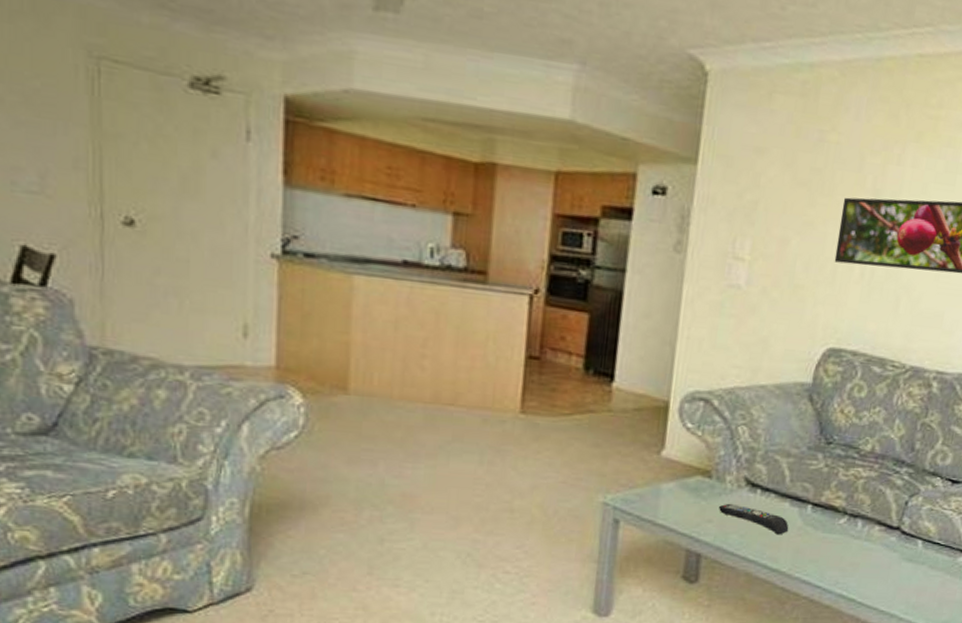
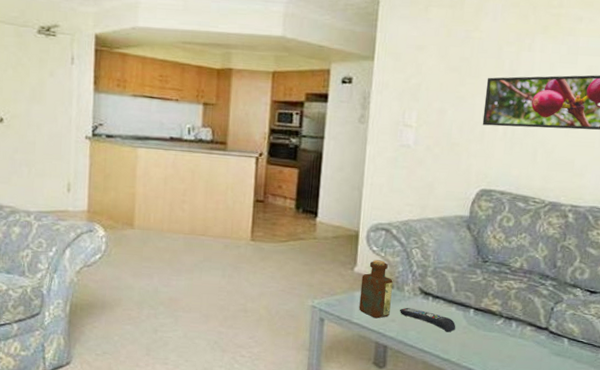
bottle: none [665,440,712,519] -> present [359,260,393,319]

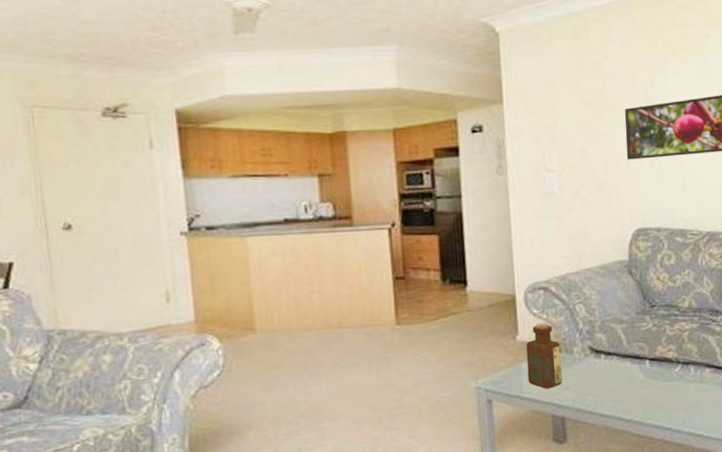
remote control: present [400,307,456,332] -> none [572,370,634,390]

